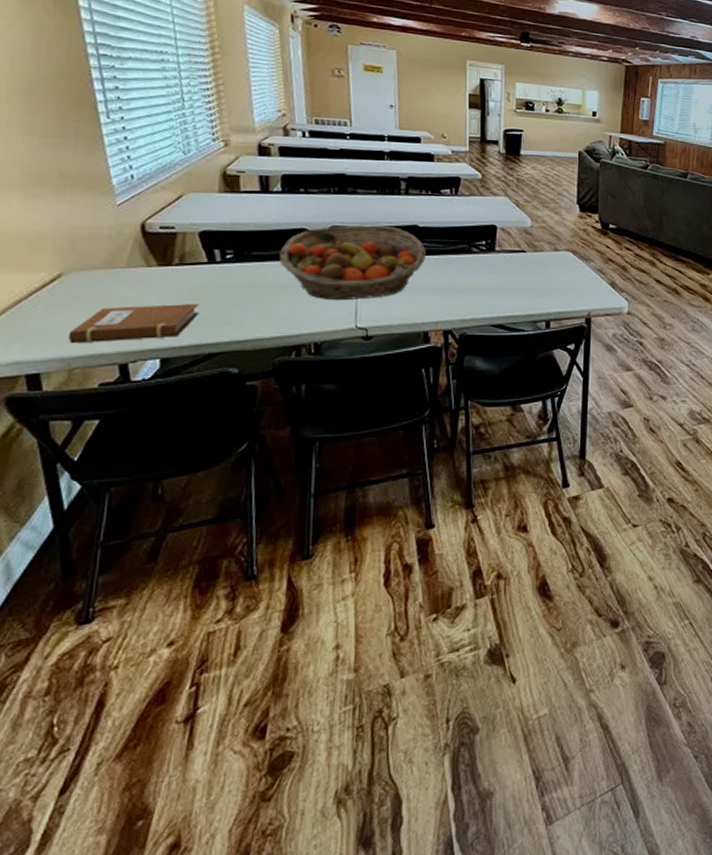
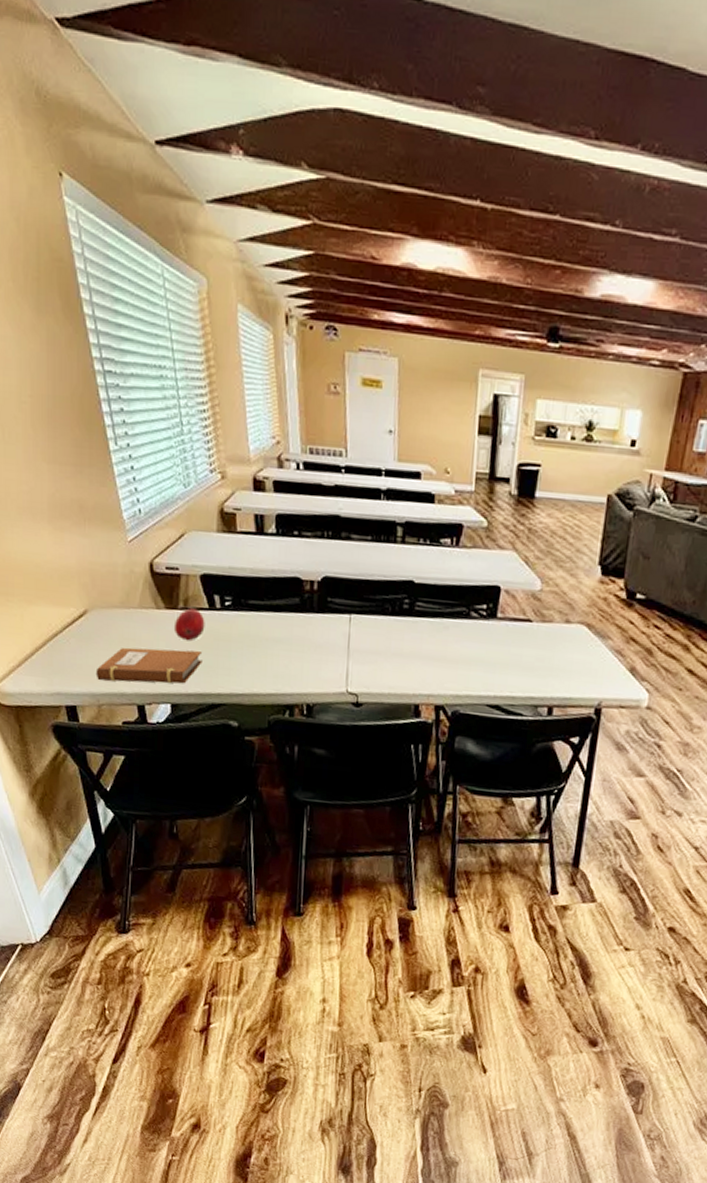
fruit: none [166,264,203,295] -> present [173,608,205,641]
fruit basket: present [279,225,426,301] -> none [274,576,421,662]

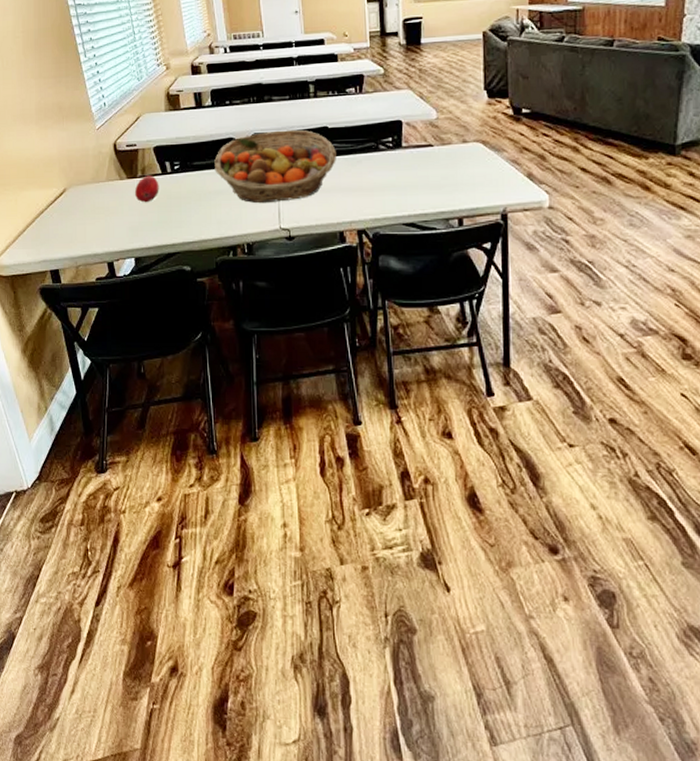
notebook: present [95,647,202,684] -> none [73,210,159,246]
fruit basket: none [274,576,421,662] -> present [214,129,336,204]

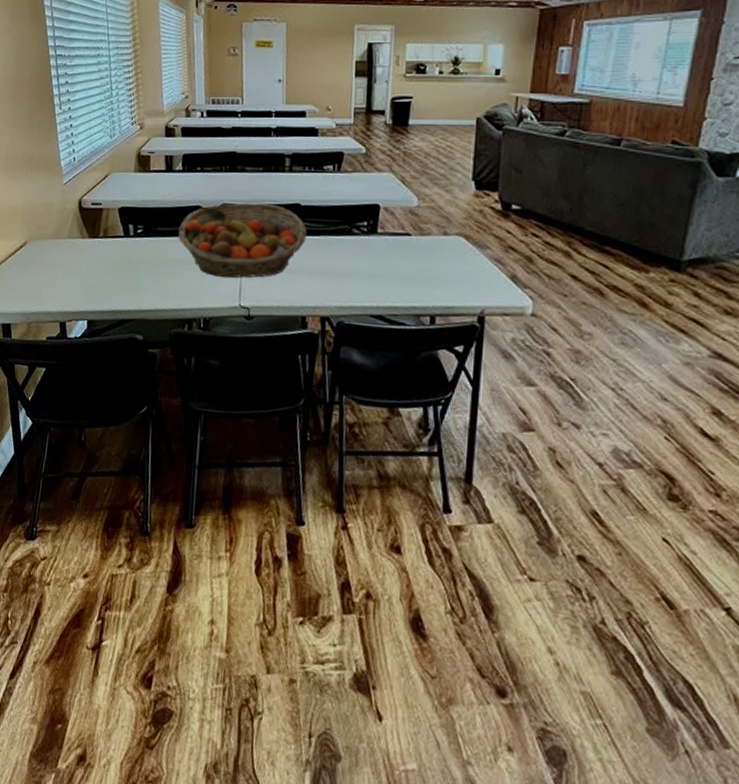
fruit: present [134,175,159,203] -> none [94,236,120,265]

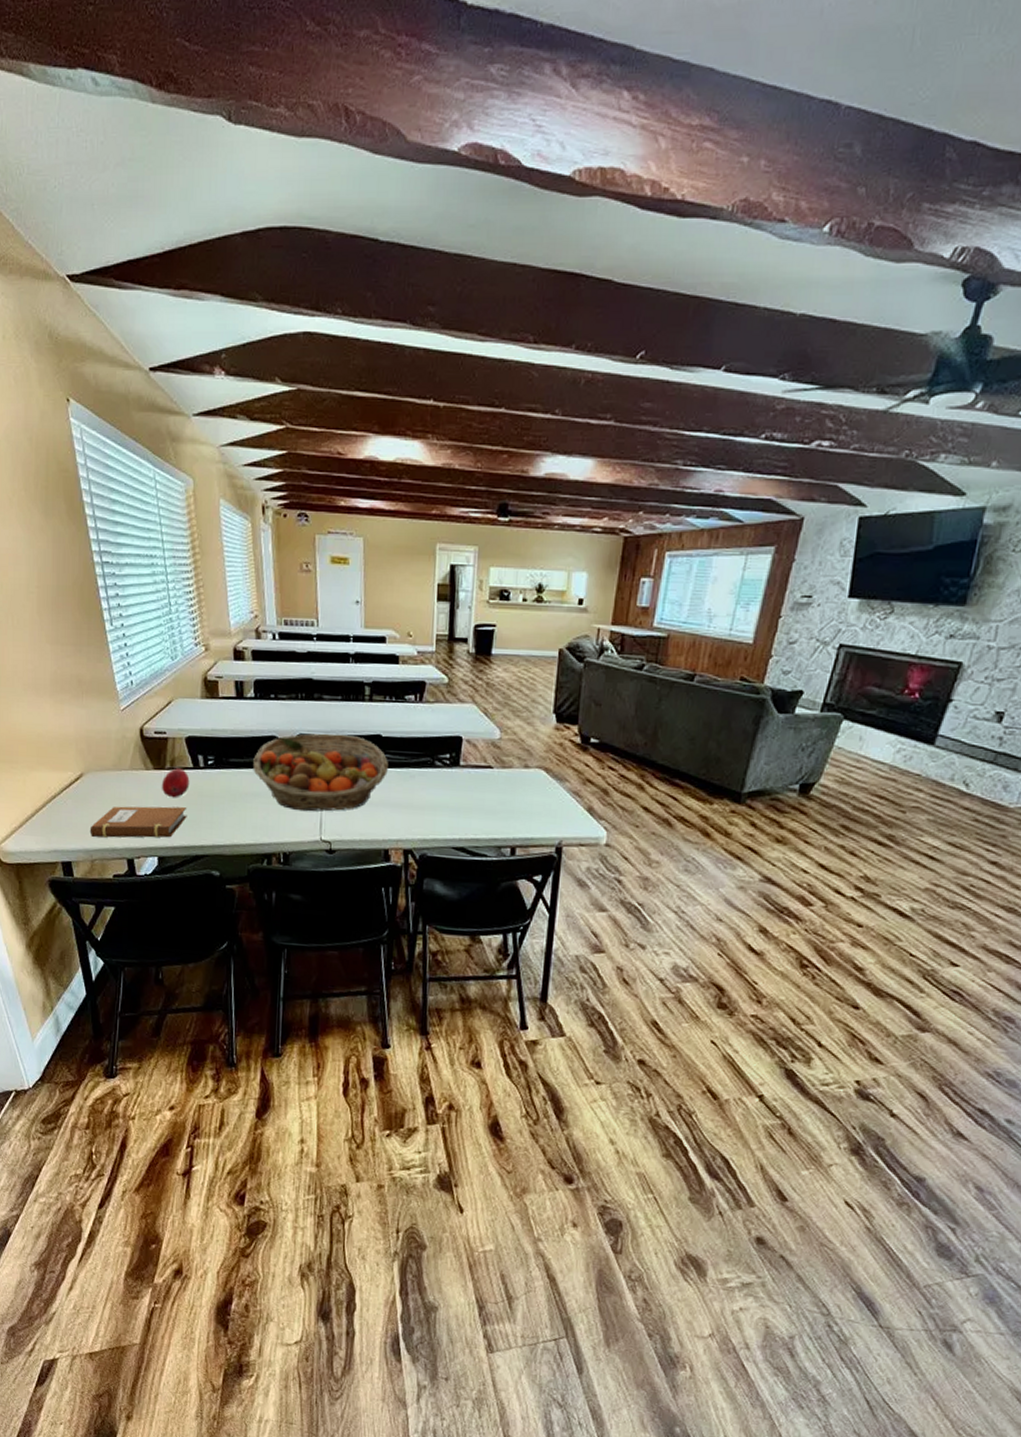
notebook: none [28,272,116,303] -> present [89,806,187,838]
fruit: none [94,236,120,265] -> present [161,768,190,798]

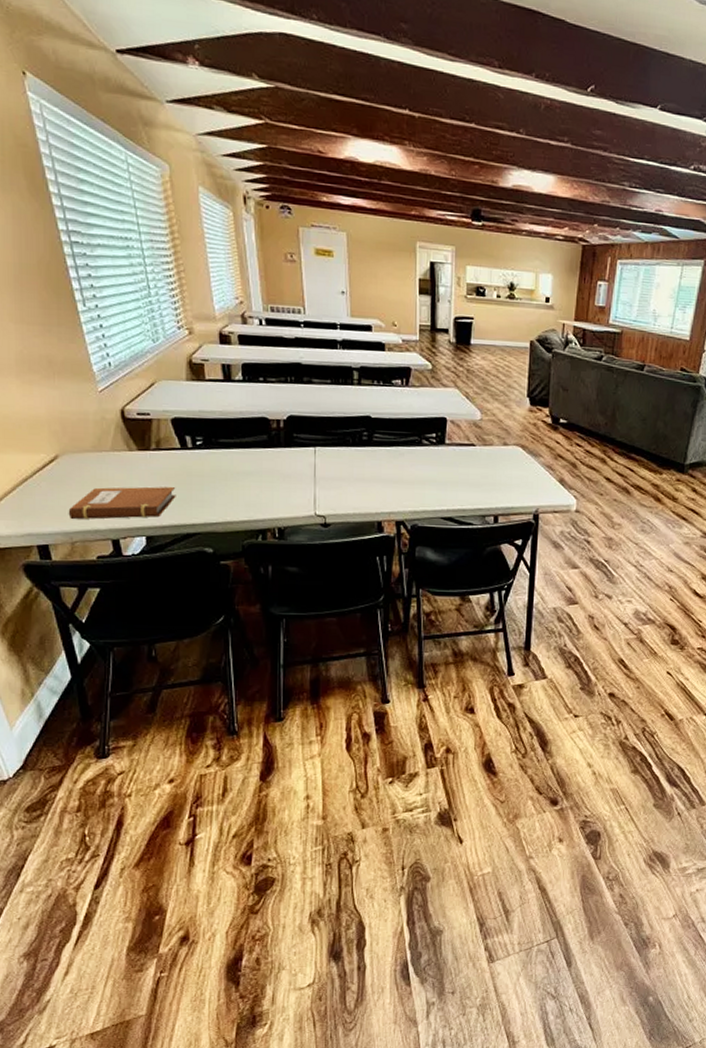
fruit: present [161,768,190,798] -> none [146,449,178,479]
fruit basket: present [253,733,388,812] -> none [244,414,378,489]

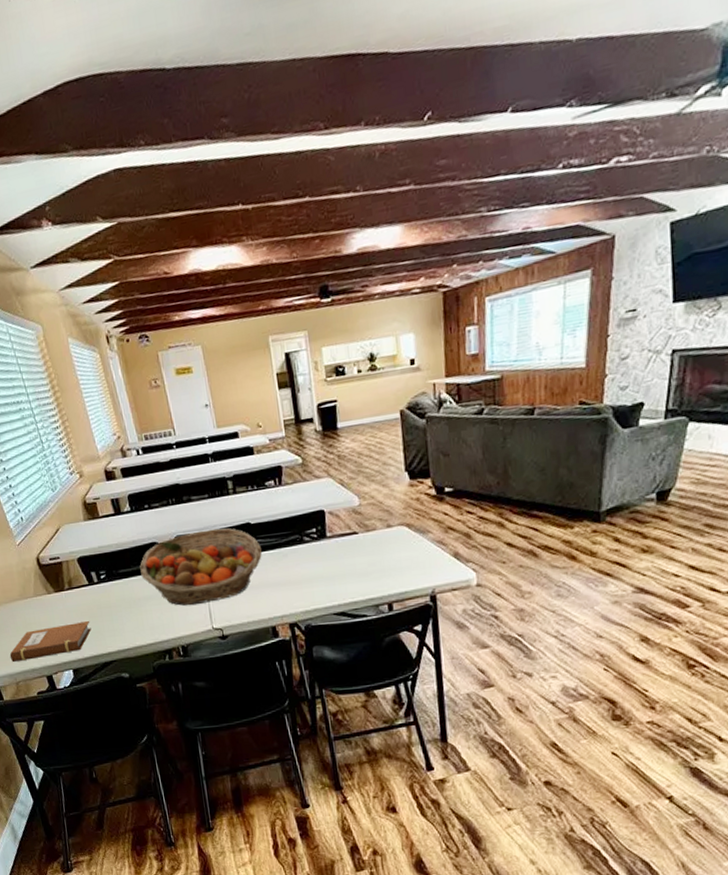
fruit basket: none [244,414,378,489] -> present [140,528,262,606]

